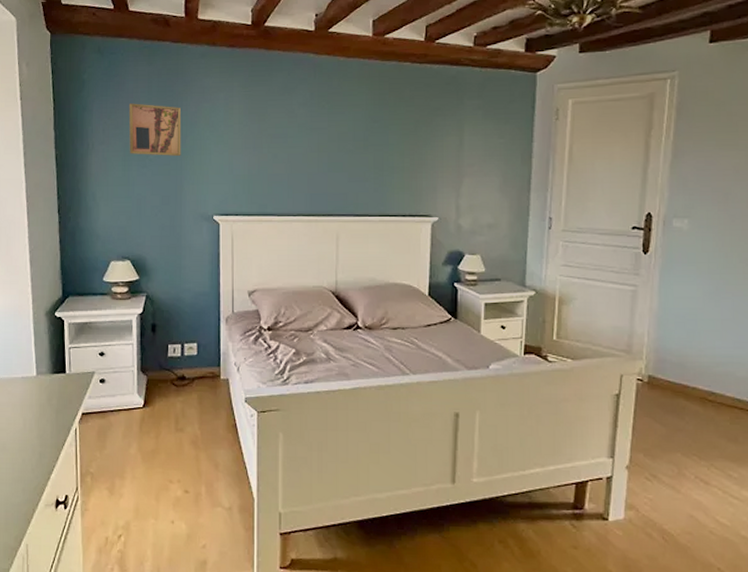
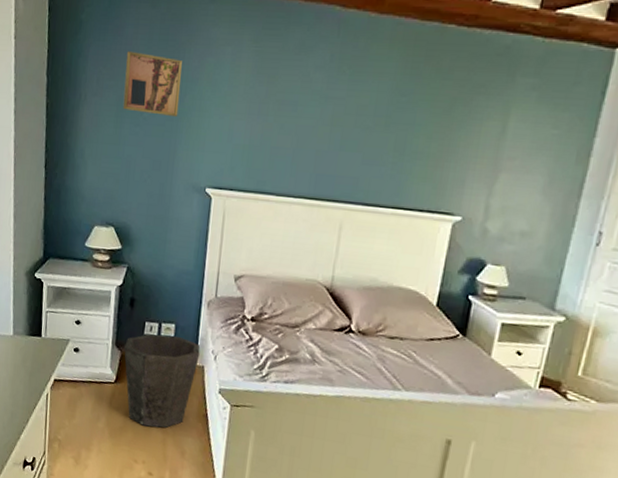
waste bin: none [150,354,223,445] -> present [124,334,201,428]

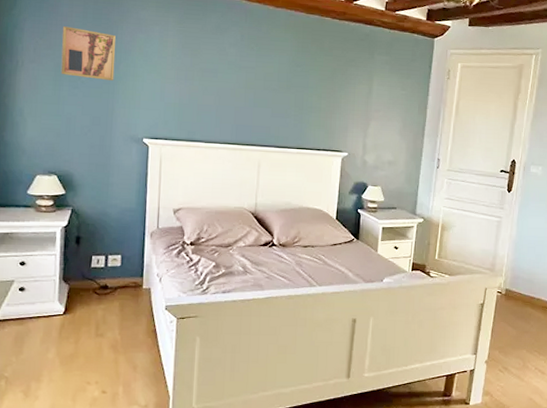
waste bin: present [124,334,201,428] -> none [72,265,146,349]

